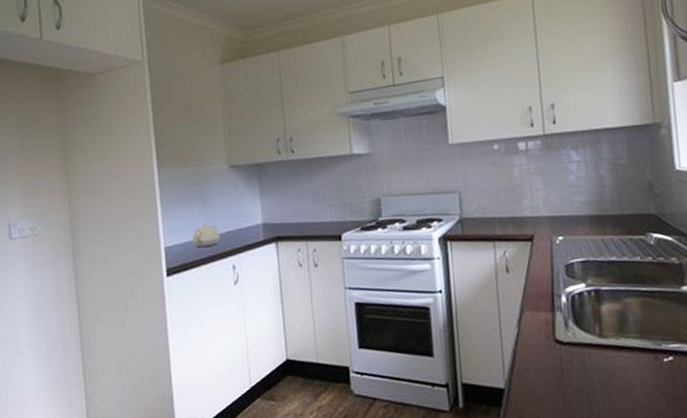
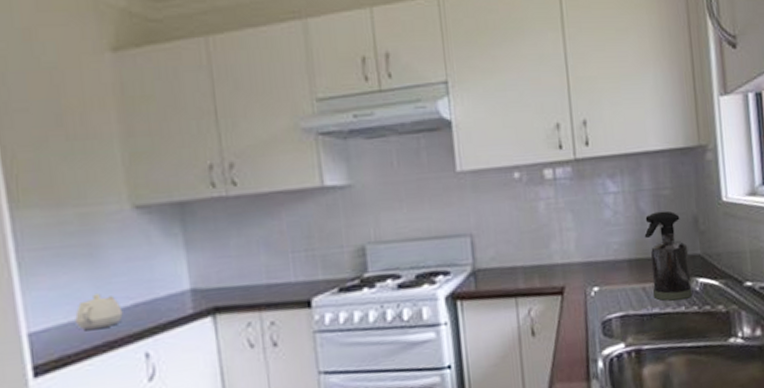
spray bottle: none [603,177,647,252] -> present [644,210,693,301]

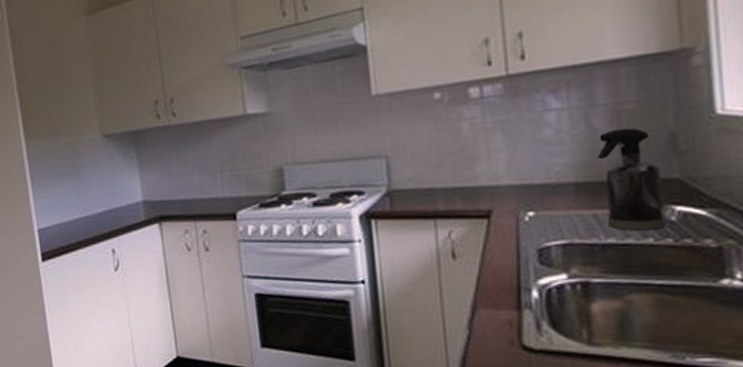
teapot: present [75,293,123,330] -> none [66,202,97,230]

